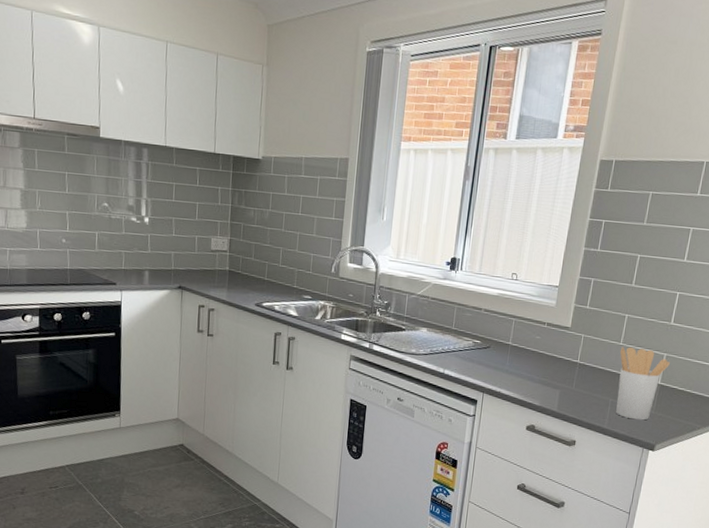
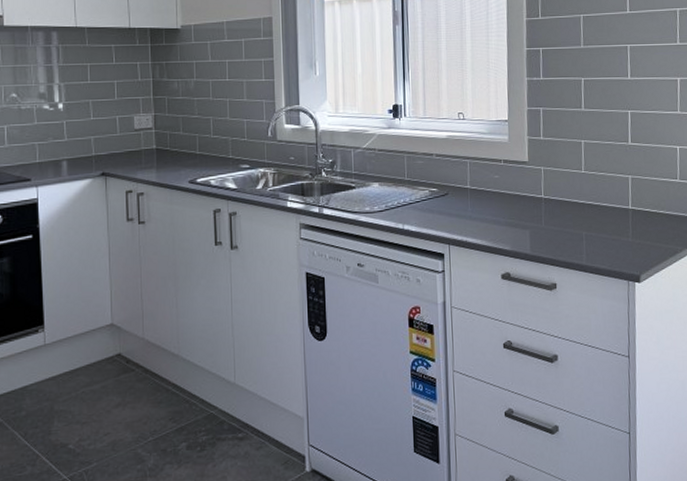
utensil holder: present [616,346,670,421] -> none [583,173,637,251]

